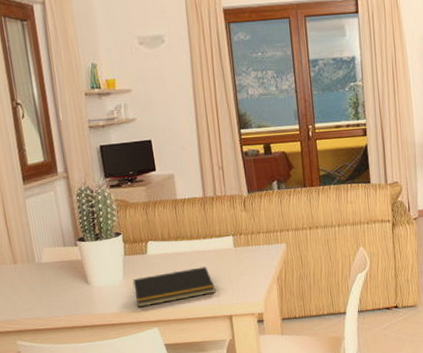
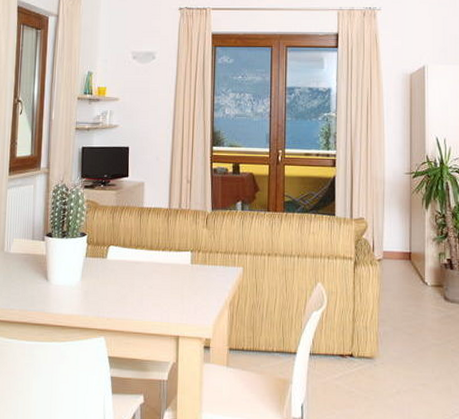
notepad: present [132,266,216,308] -> none [87,279,167,313]

